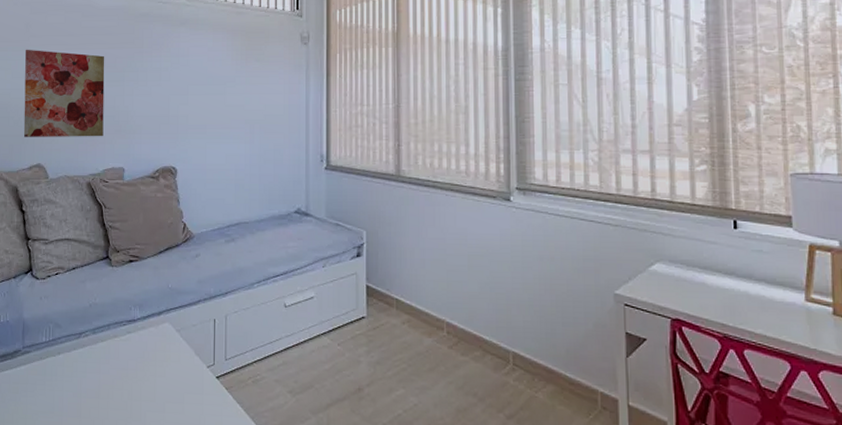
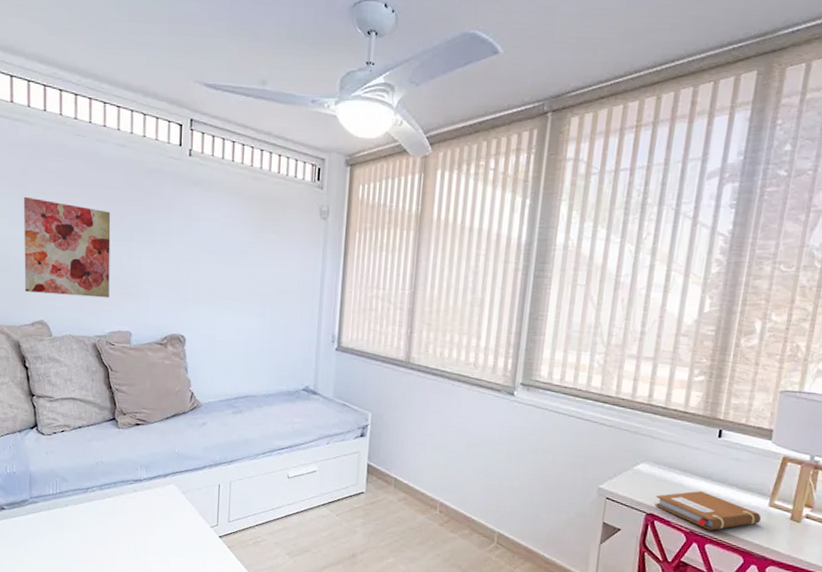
notebook: none [678,290,800,333] -> present [654,491,761,530]

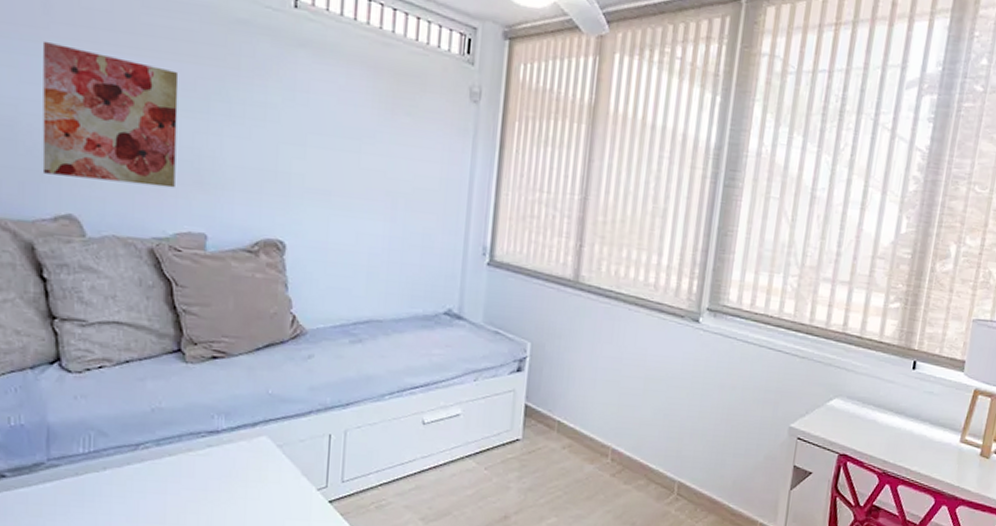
notebook: present [654,491,761,530] -> none [847,428,952,470]

